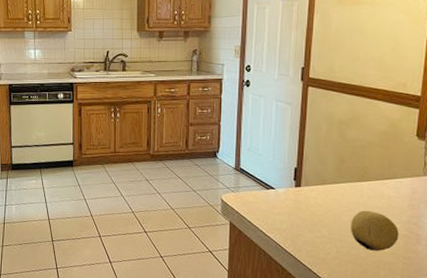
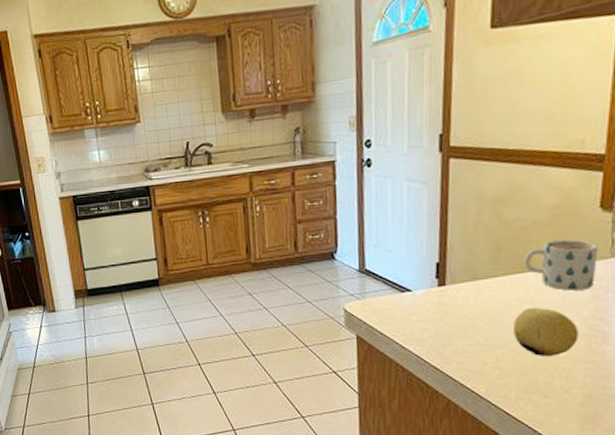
mug: none [360,159,415,200] -> present [524,239,599,291]

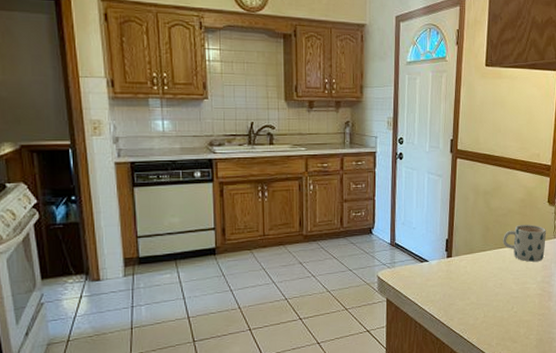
fruit: present [514,307,579,356] -> none [496,274,535,311]

